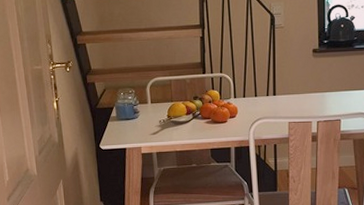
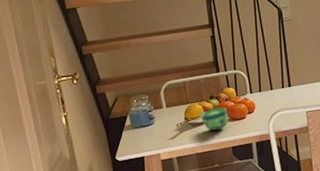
cup: none [183,109,210,131] -> present [200,107,229,131]

